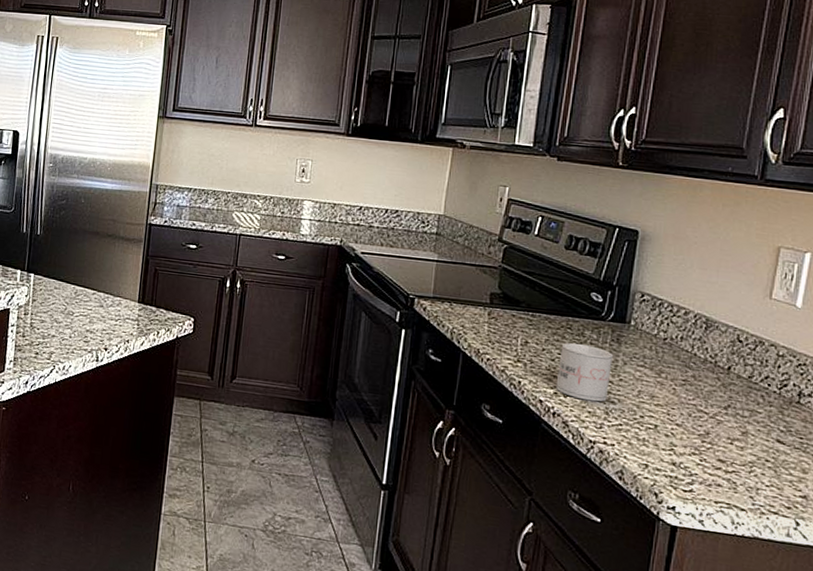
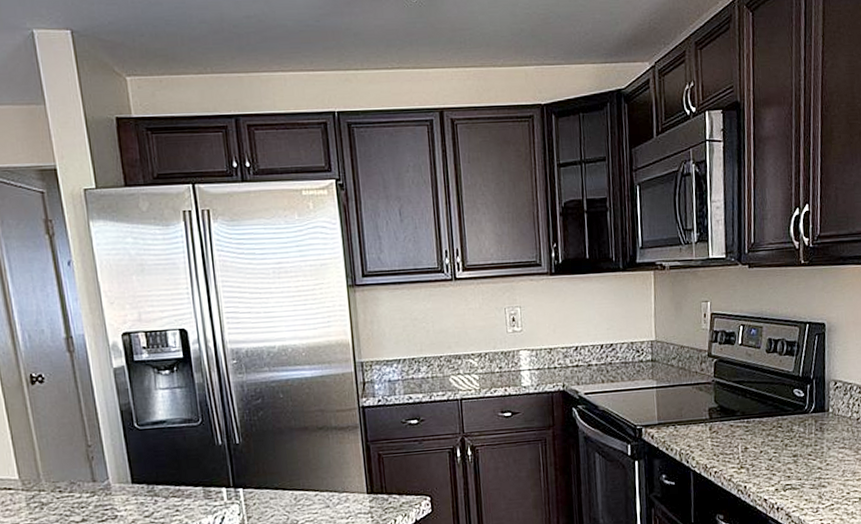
mug: present [556,343,613,402] -> none [775,439,819,490]

